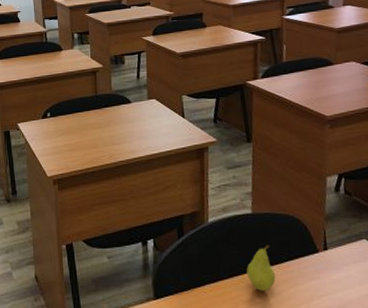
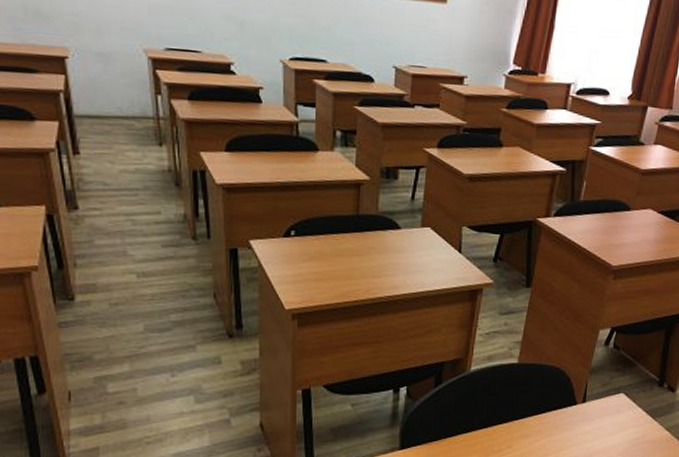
fruit: present [246,245,276,291] -> none [502,396,531,441]

